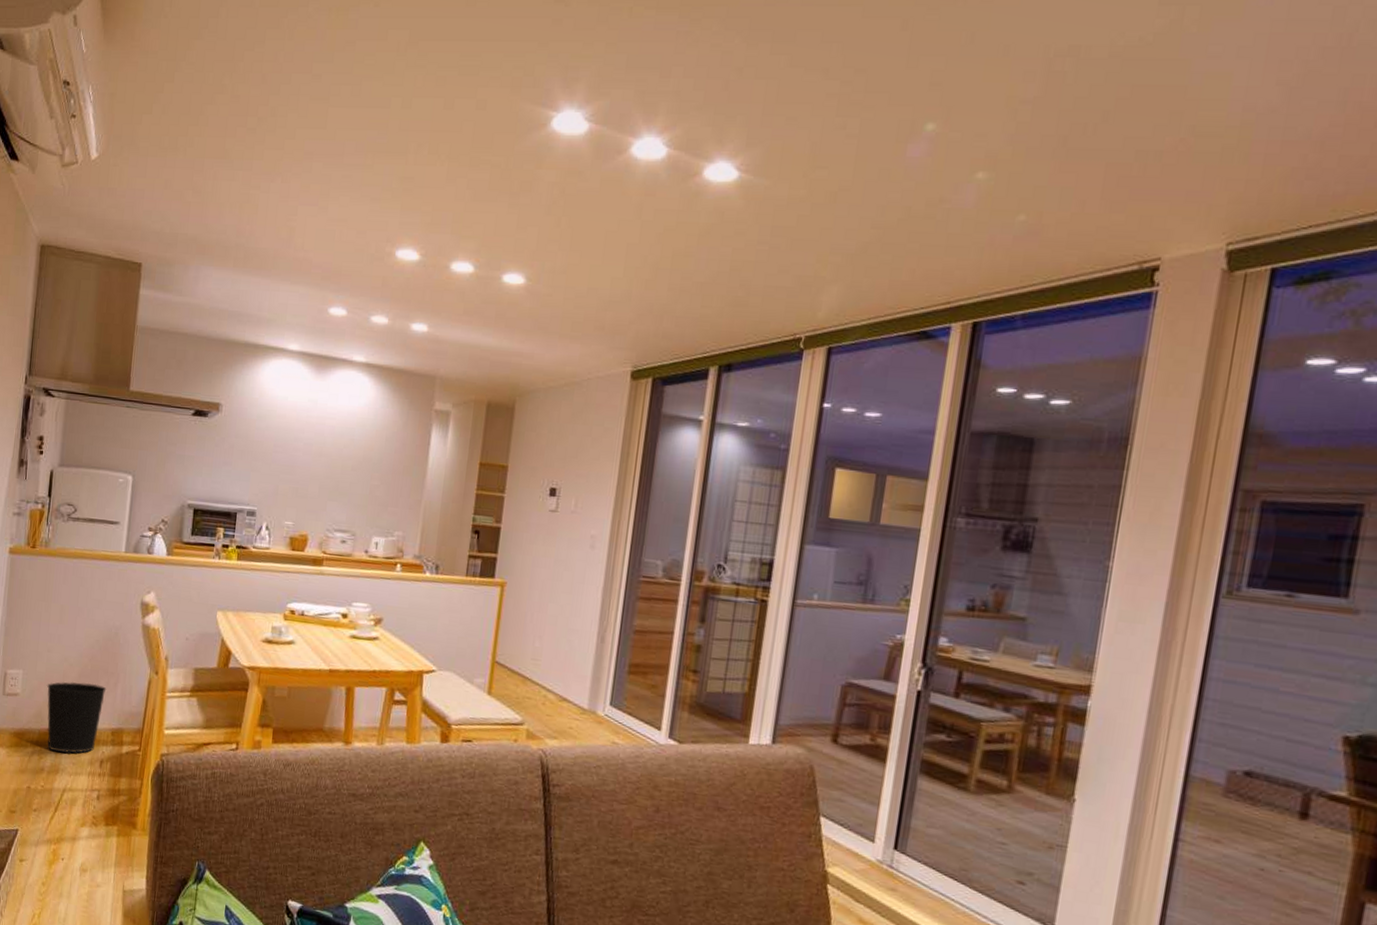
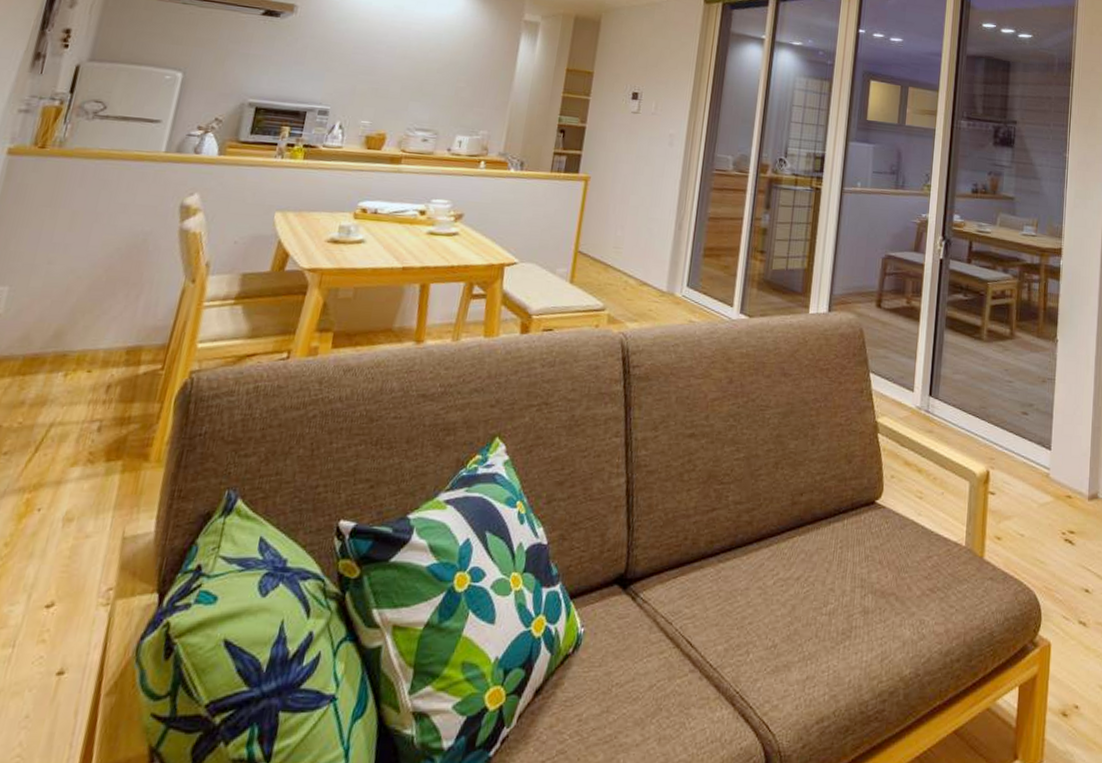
wastebasket: present [46,681,107,754] -> none [33,296,125,380]

